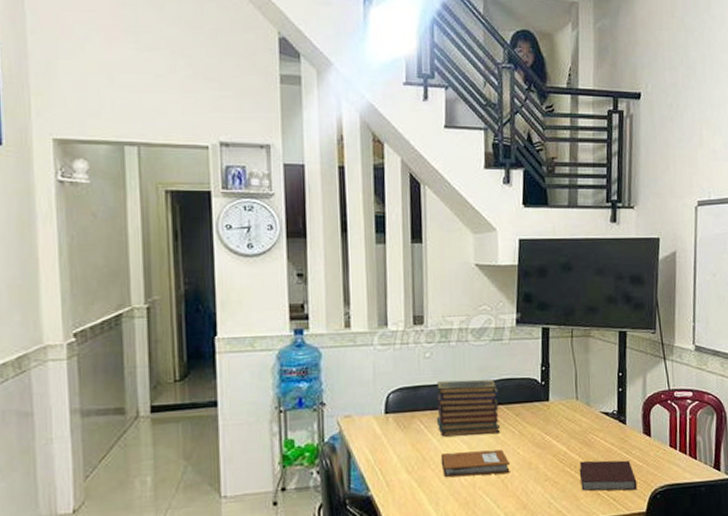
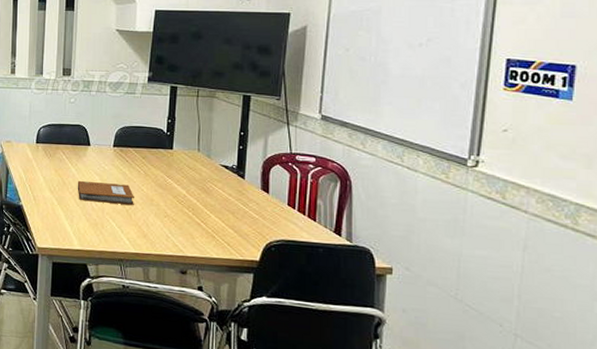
book stack: present [436,379,500,437] -> none [75,122,129,172]
notebook: present [579,460,637,491] -> none [196,205,252,240]

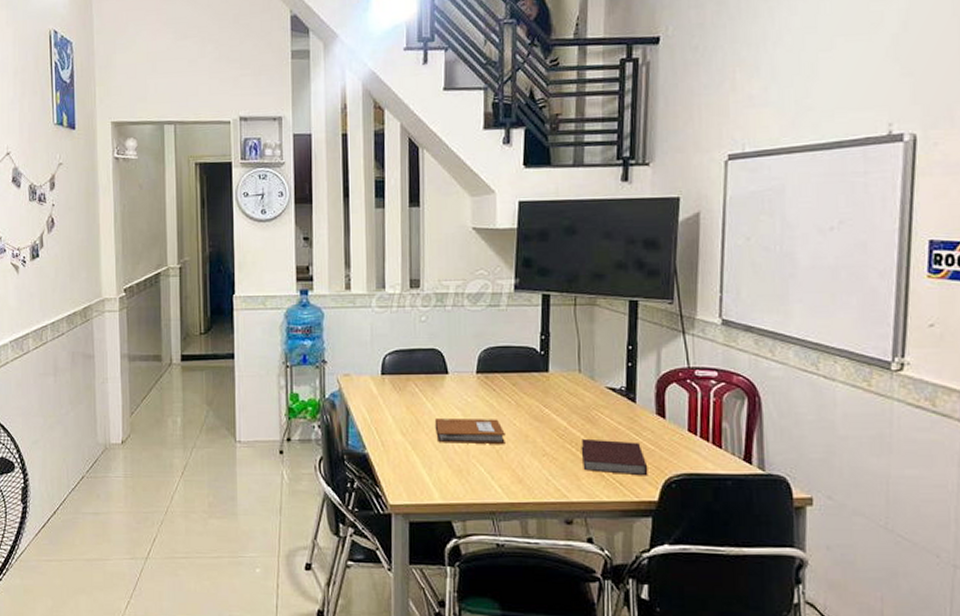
notebook: none [196,205,252,240] -> present [581,438,648,476]

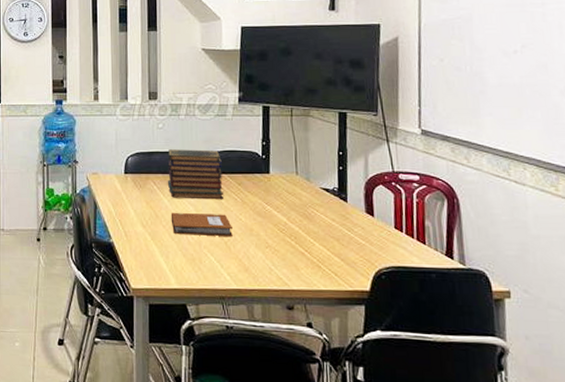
book stack: none [430,345,495,403] -> present [167,149,223,200]
notebook: present [581,438,648,476] -> none [299,233,360,268]

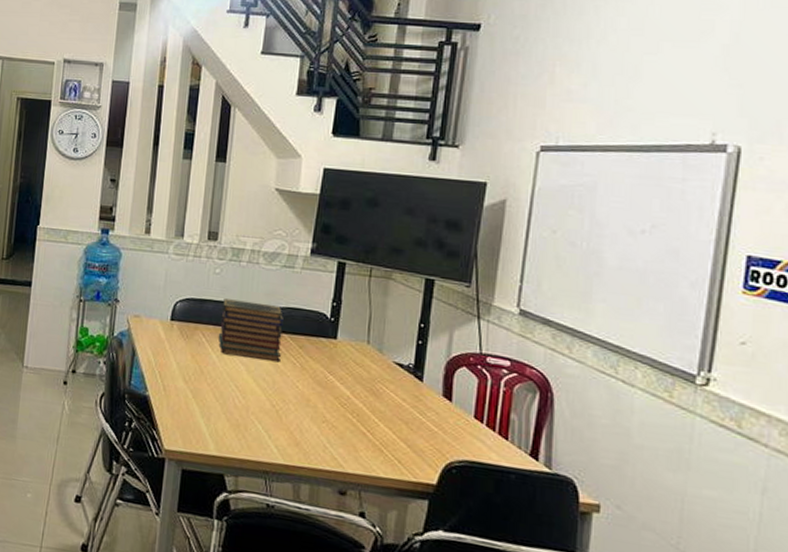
notebook: present [170,212,233,236] -> none [217,369,287,405]

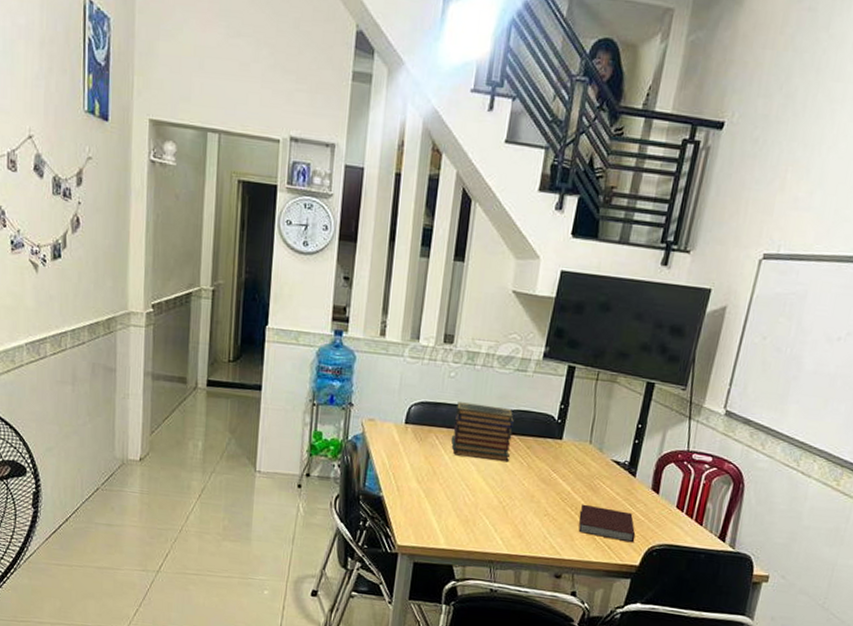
notebook: none [362,410,429,458] -> present [578,504,636,543]

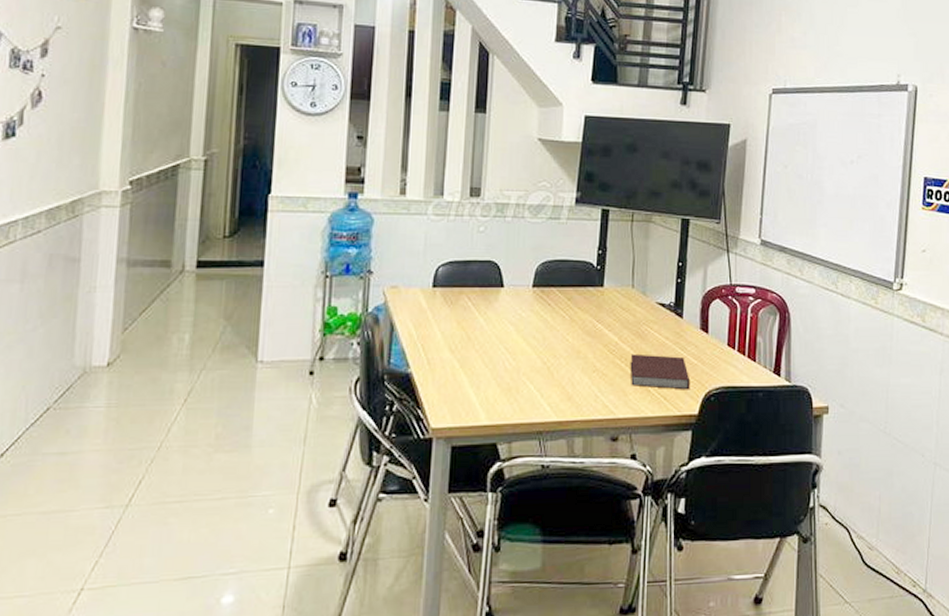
book stack: present [450,402,515,463] -> none [484,258,552,318]

